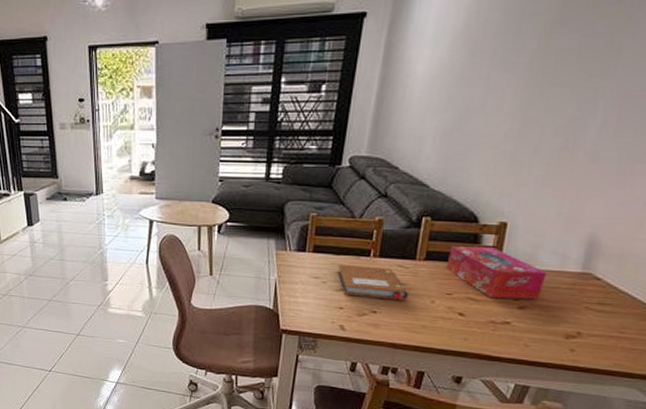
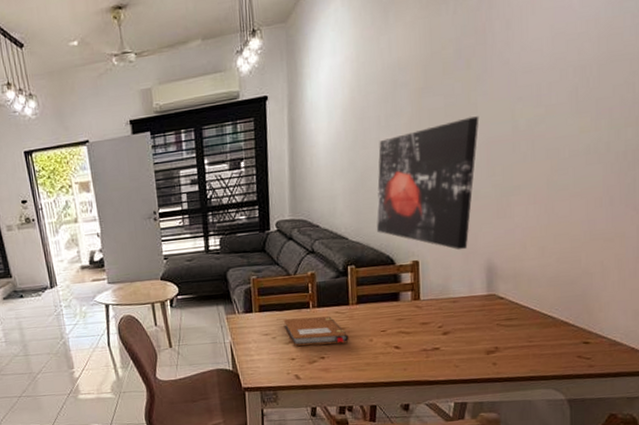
tissue box: present [445,246,547,300] -> none [375,284,460,328]
wall art: none [464,63,620,218] -> present [376,116,479,250]

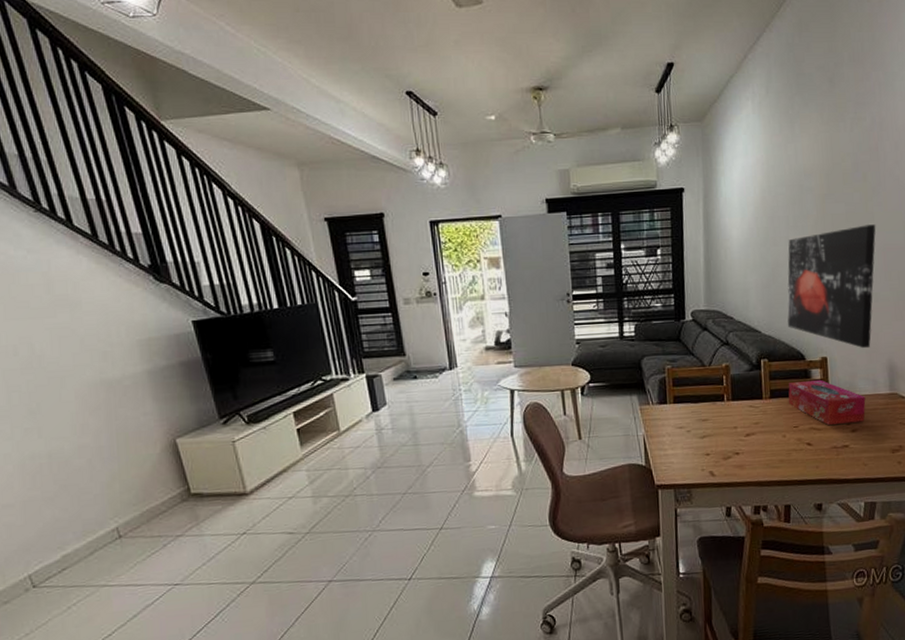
notebook: present [283,316,349,346] -> none [698,409,763,441]
tissue box: none [375,284,460,328] -> present [788,380,866,425]

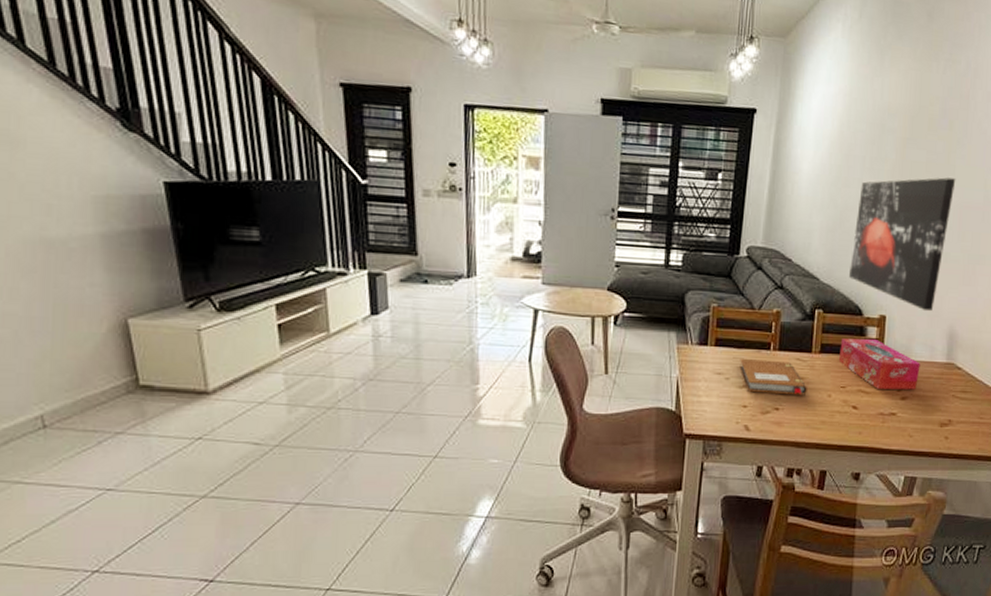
notebook: none [698,409,763,441] -> present [739,358,807,396]

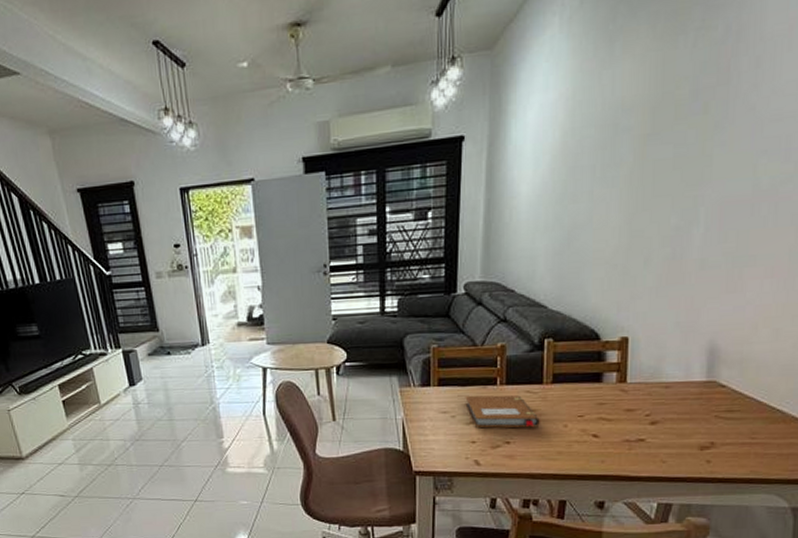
tissue box: present [838,338,921,390] -> none [573,364,673,415]
wall art: present [848,177,956,312] -> none [581,170,714,328]

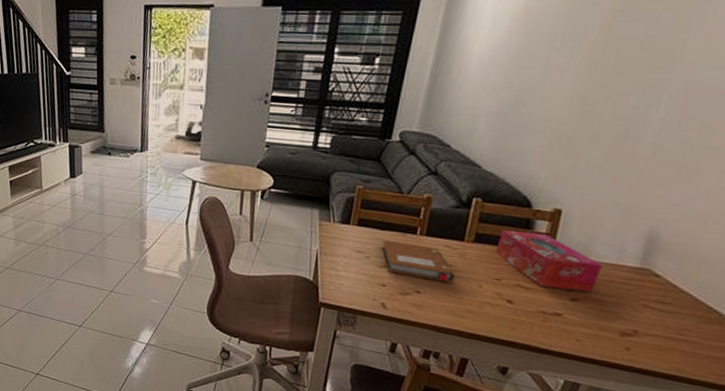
tissue box: none [573,364,673,415] -> present [495,230,603,293]

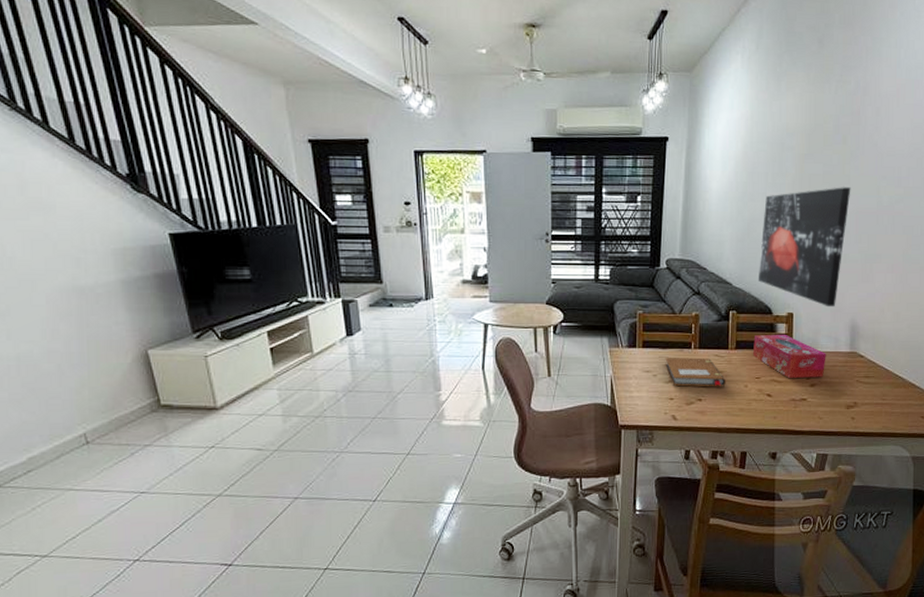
wall art: none [518,54,686,210] -> present [758,187,851,307]

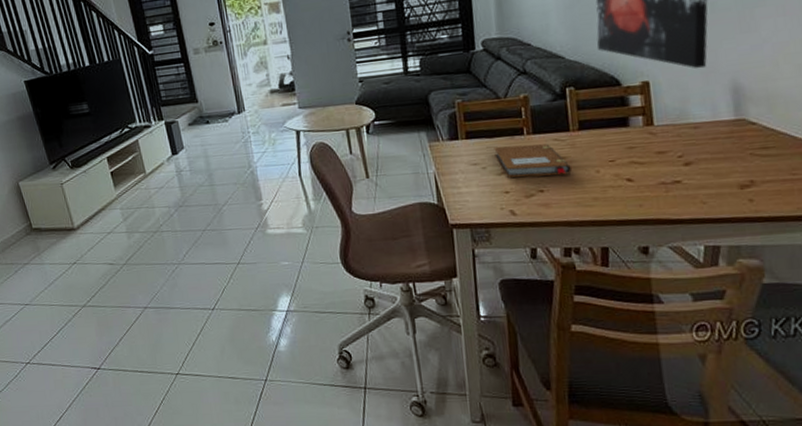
tissue box: present [752,335,826,378] -> none [600,107,703,158]

